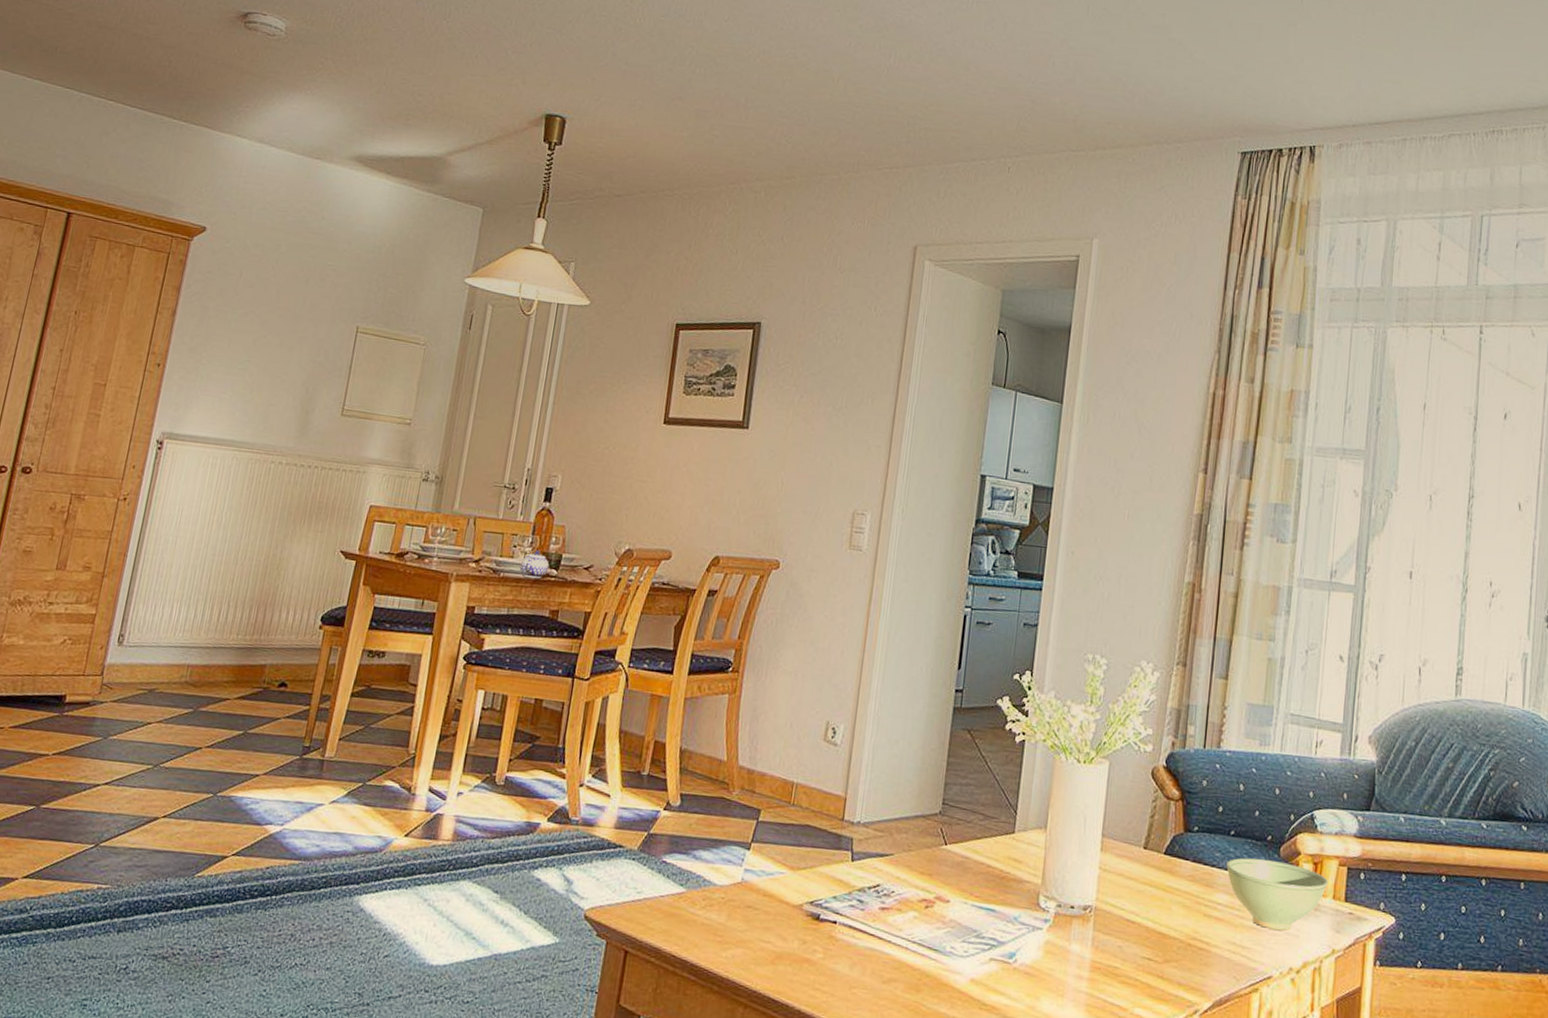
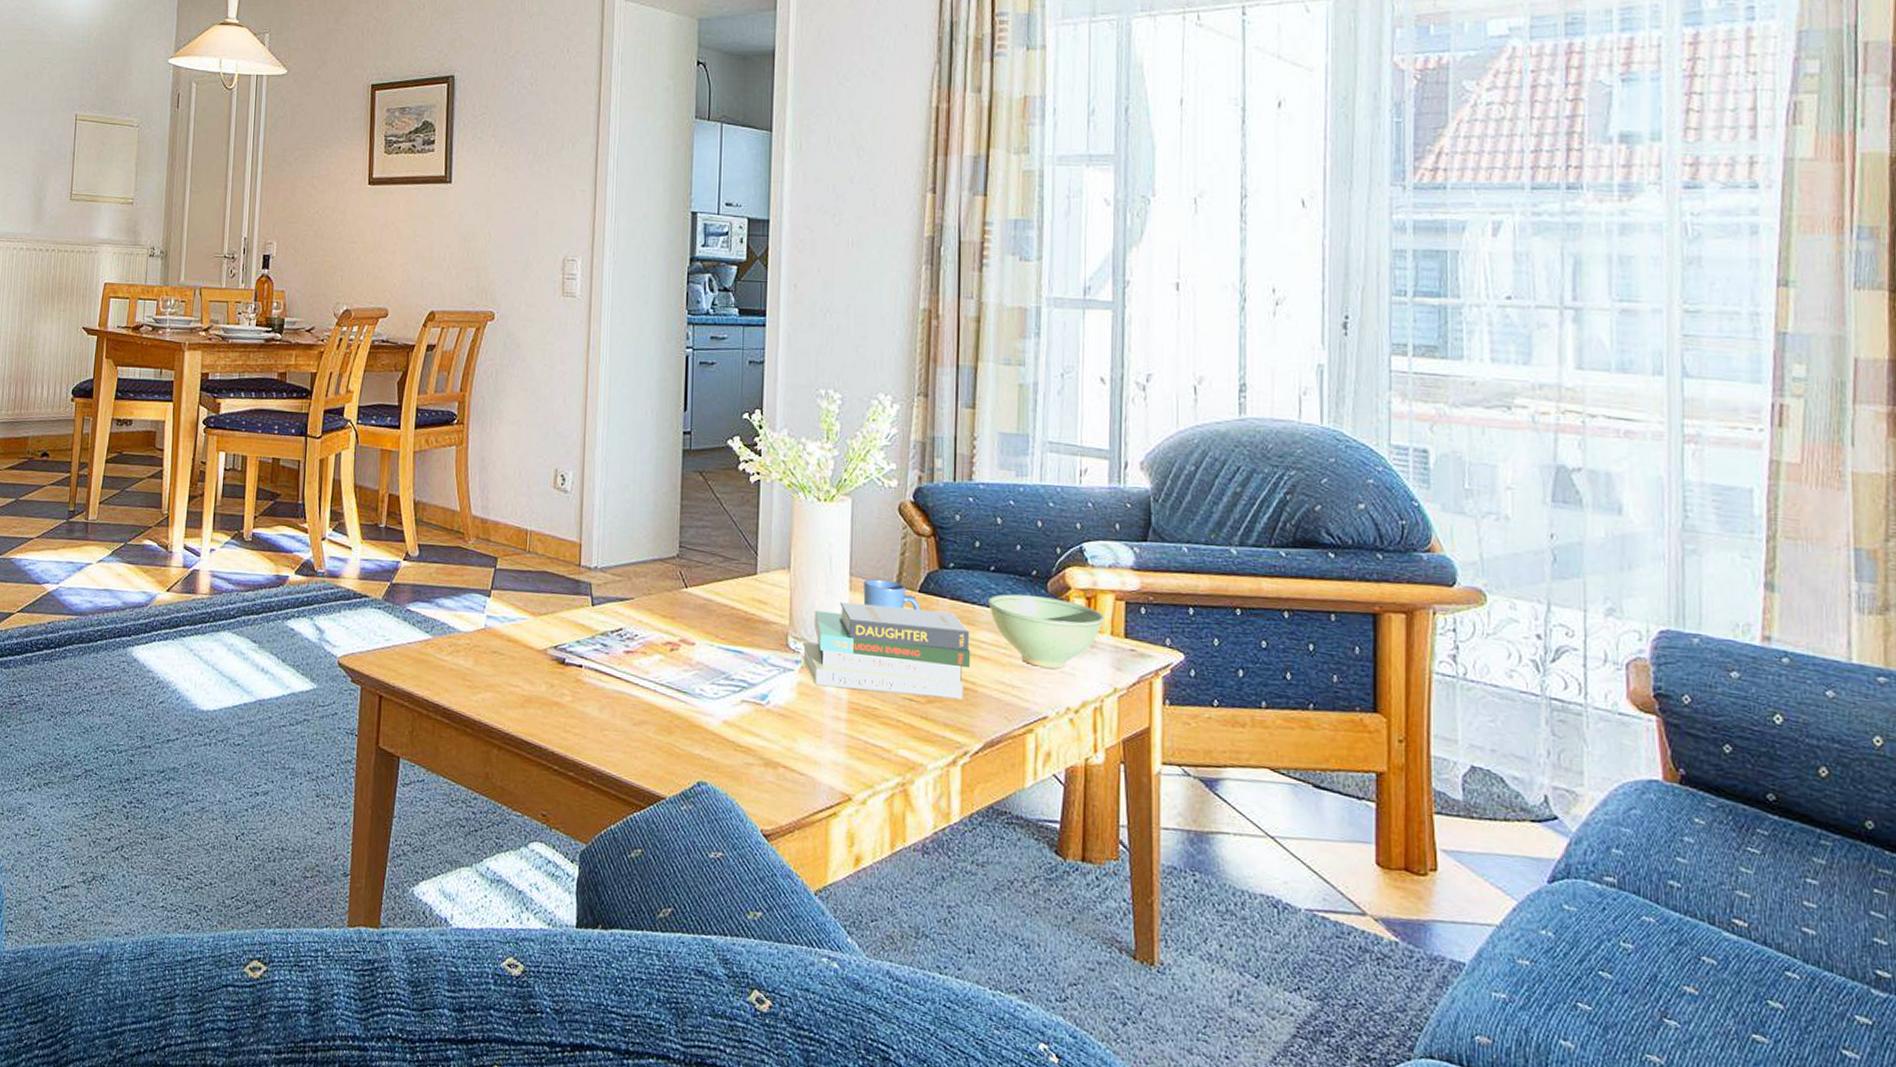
teapot: present [519,550,550,579] -> none [246,316,274,344]
books: none [1050,862,1208,960] -> present [801,601,971,700]
mug: none [1112,840,1164,872] -> present [863,578,920,610]

